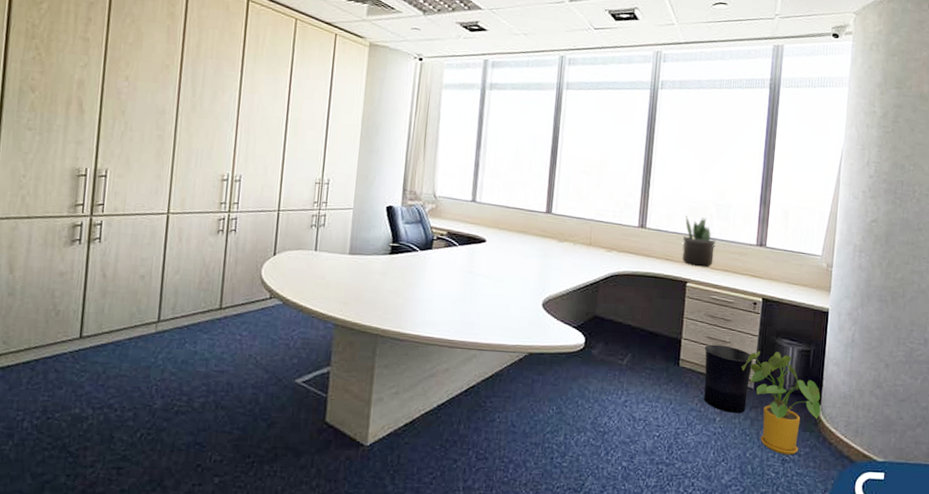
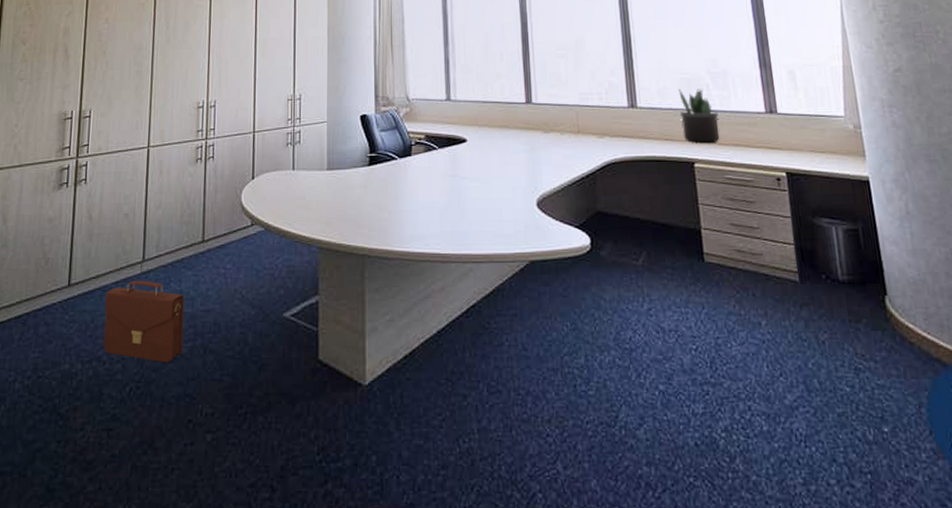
briefcase: none [115,338,200,415] -> present [103,280,185,364]
waste bin: present [704,344,754,414] -> none [729,232,795,314]
house plant: present [742,350,821,455] -> none [779,234,890,363]

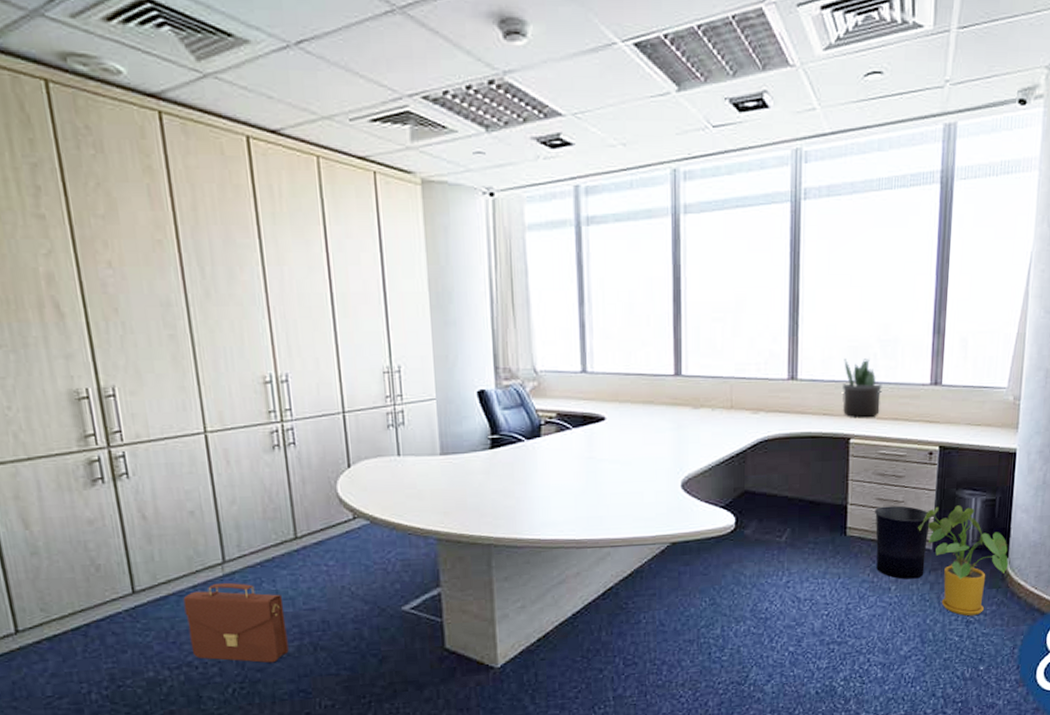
waste bin: none [729,232,795,314] -> present [874,505,931,580]
house plant: none [779,234,890,363] -> present [918,505,1009,617]

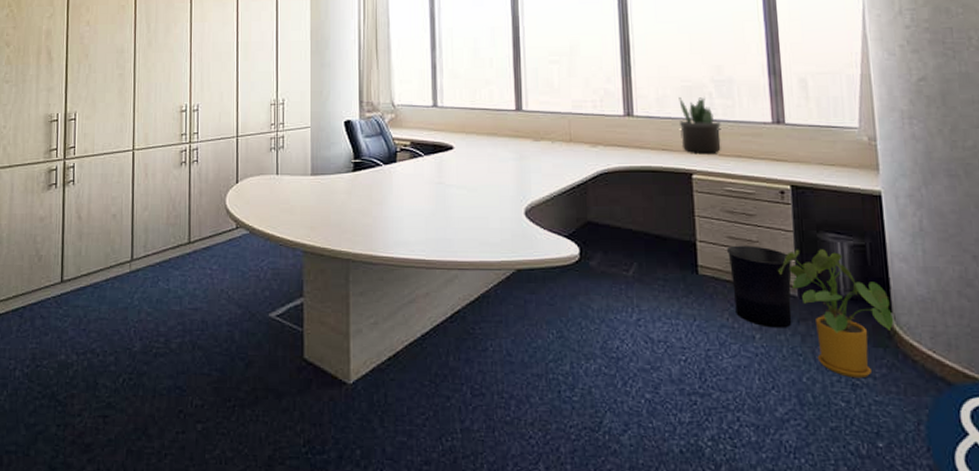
briefcase: present [183,582,289,663] -> none [96,278,173,358]

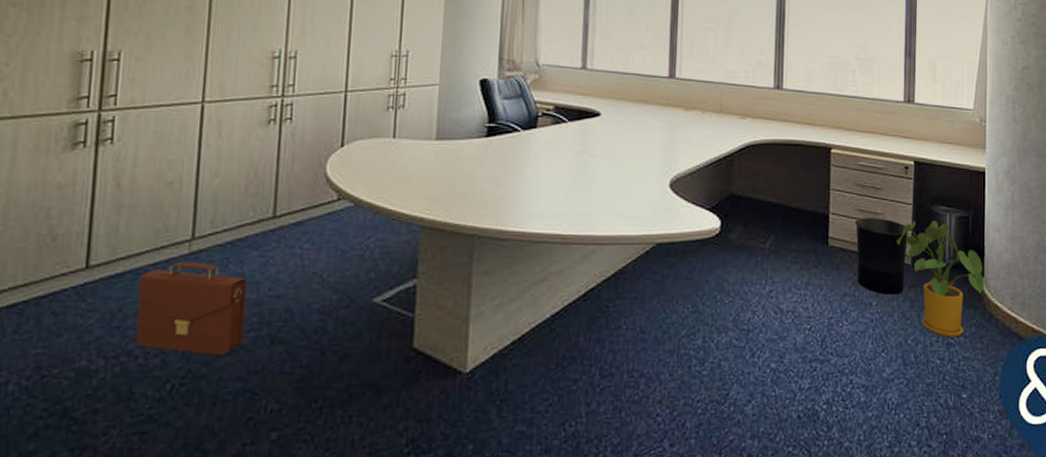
briefcase: none [96,278,173,358] -> present [135,261,248,356]
planter: present [679,97,721,153] -> none [824,73,860,129]

